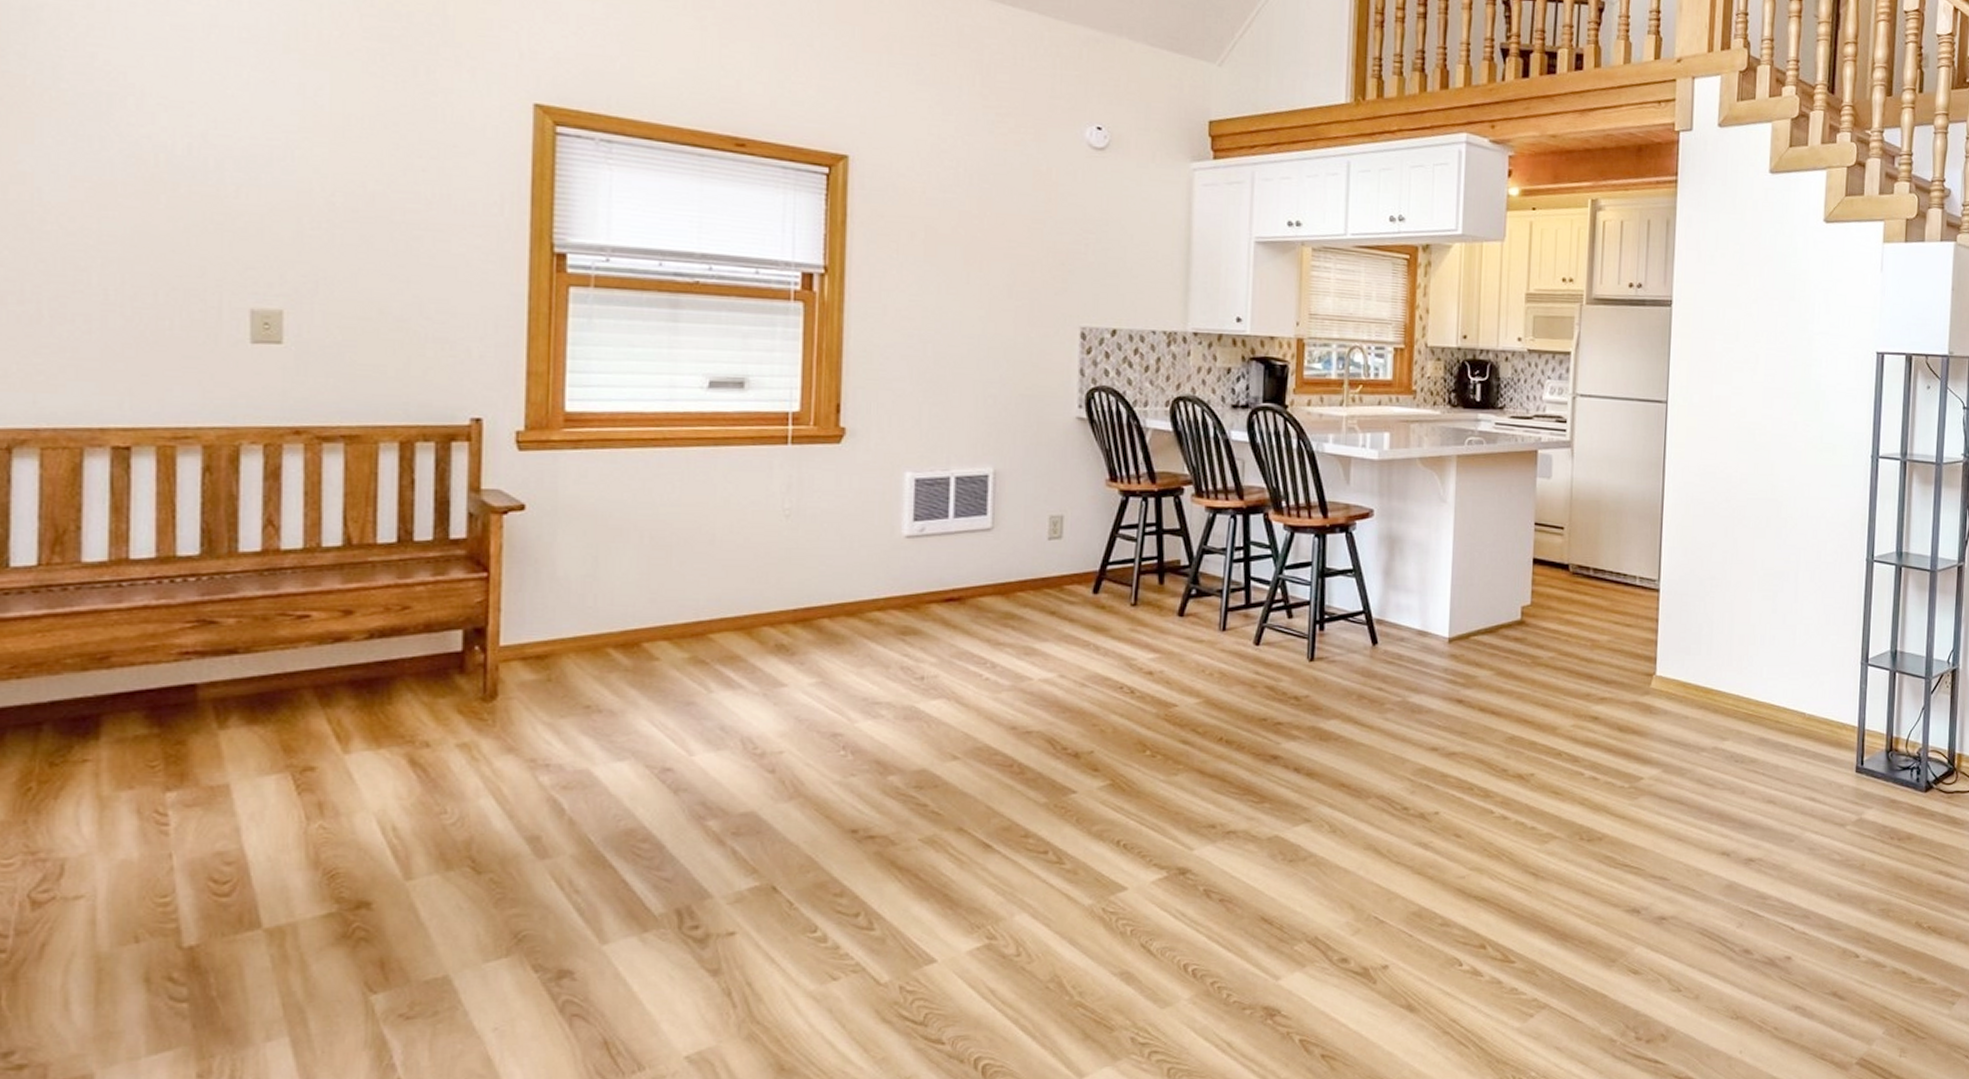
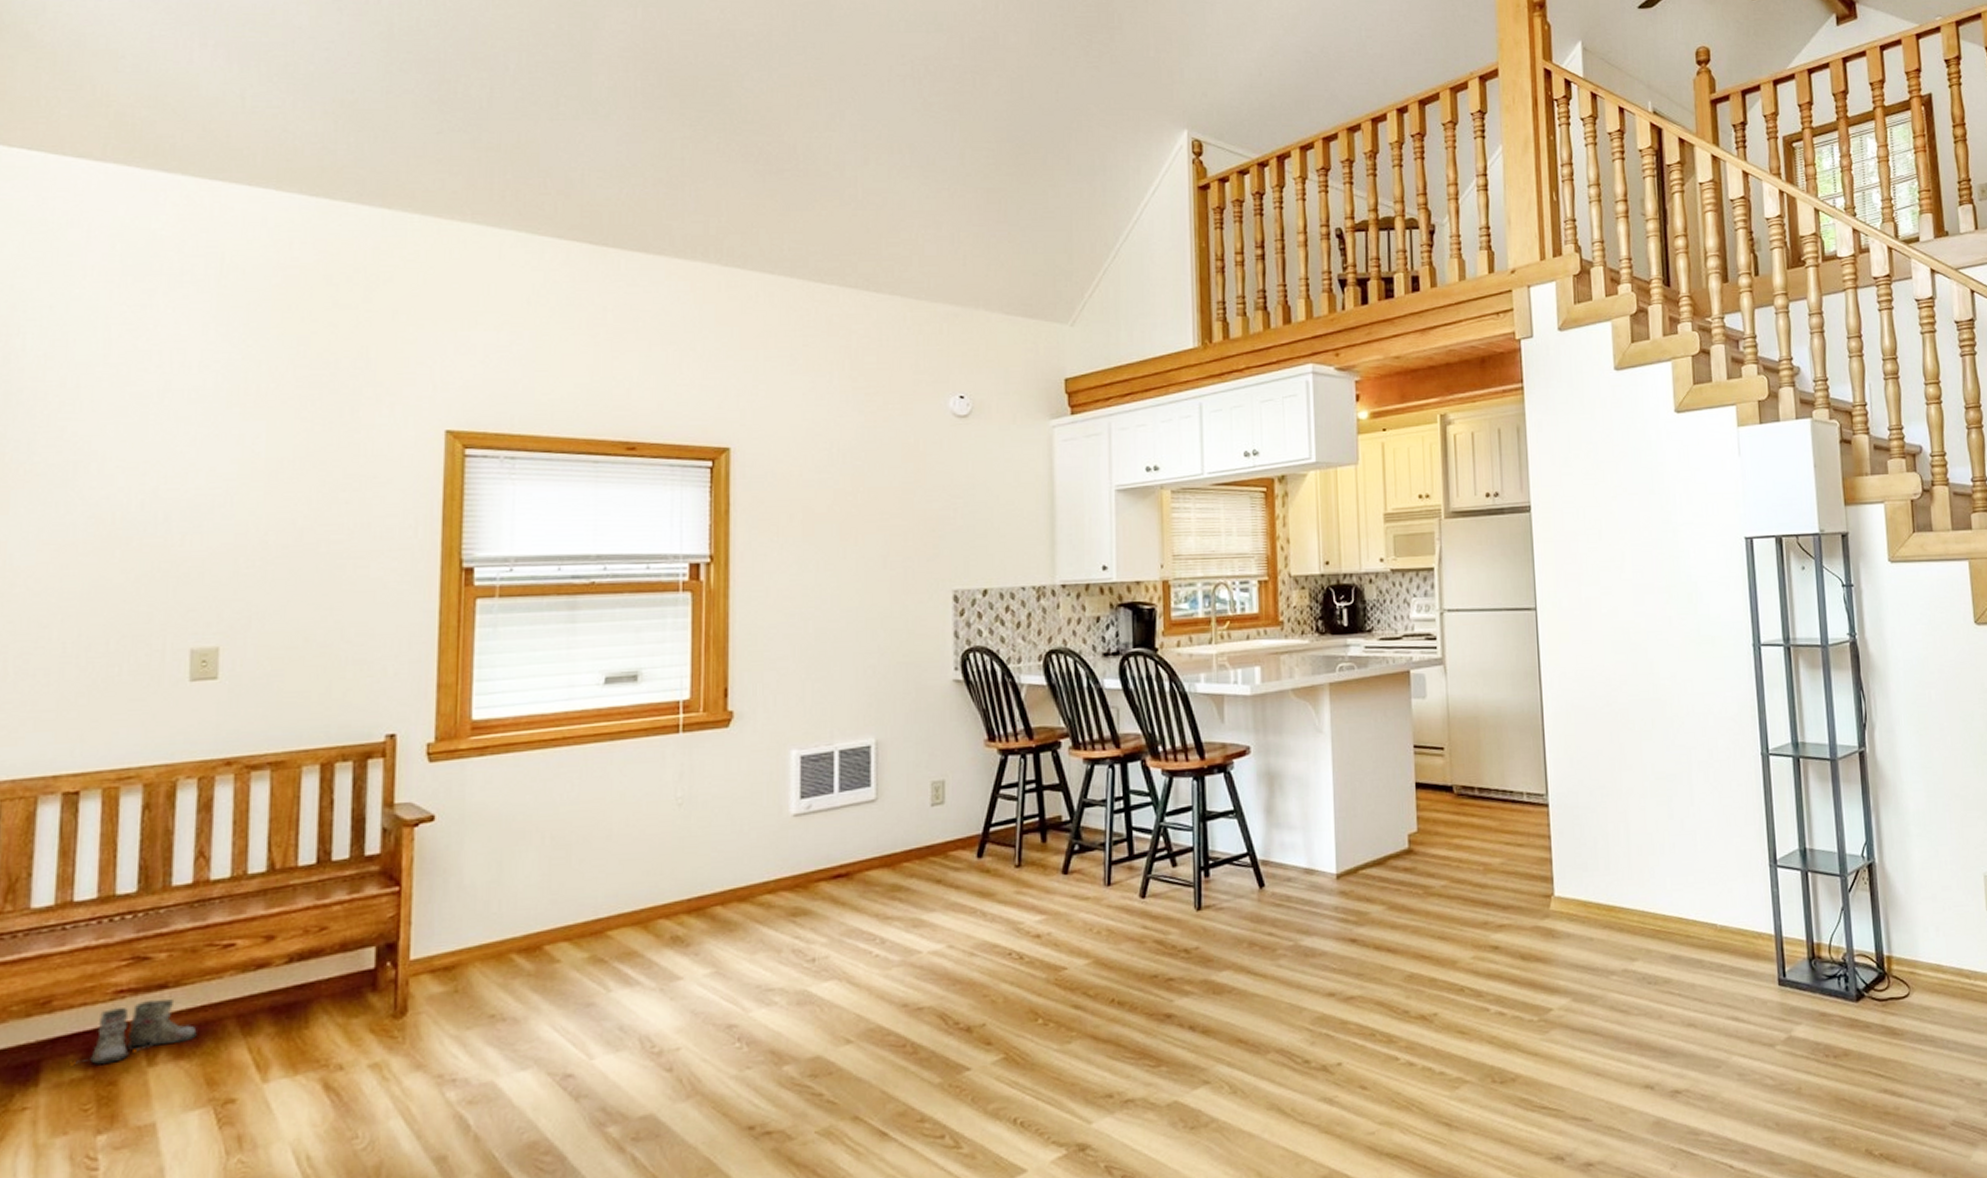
boots: none [139,663,271,724] -> present [75,999,197,1065]

